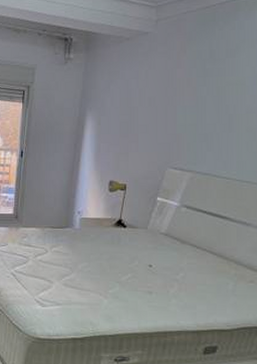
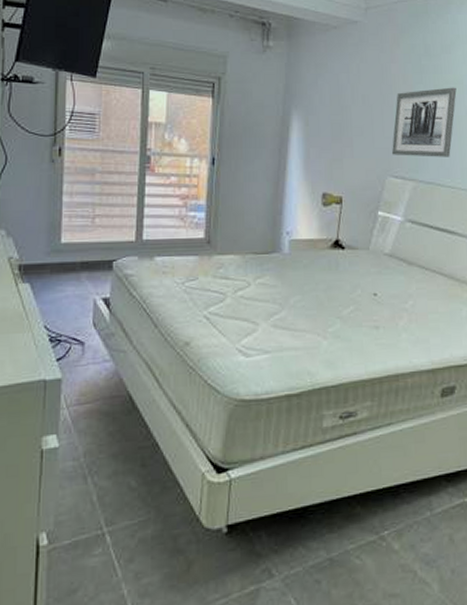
wall art: none [173,88,238,152] -> present [392,87,457,157]

